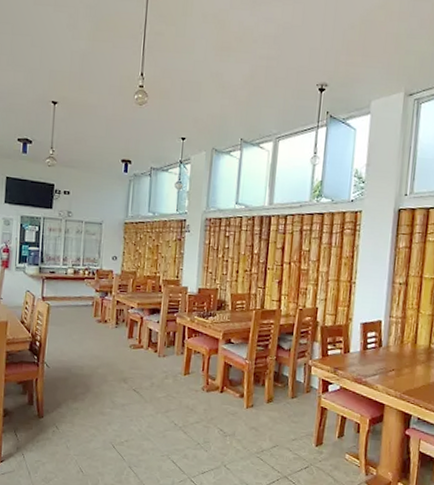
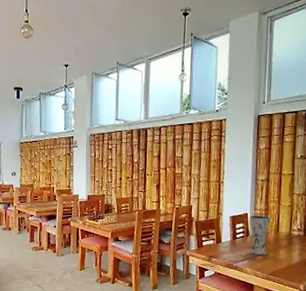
vase: none [382,323,408,370] -> present [249,215,271,255]

